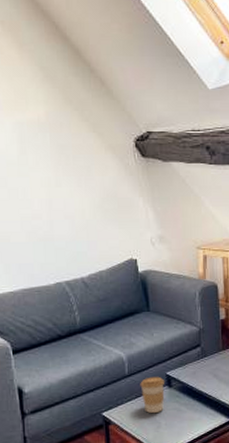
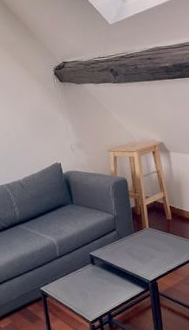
coffee cup: present [140,376,165,414] -> none [69,256,90,287]

